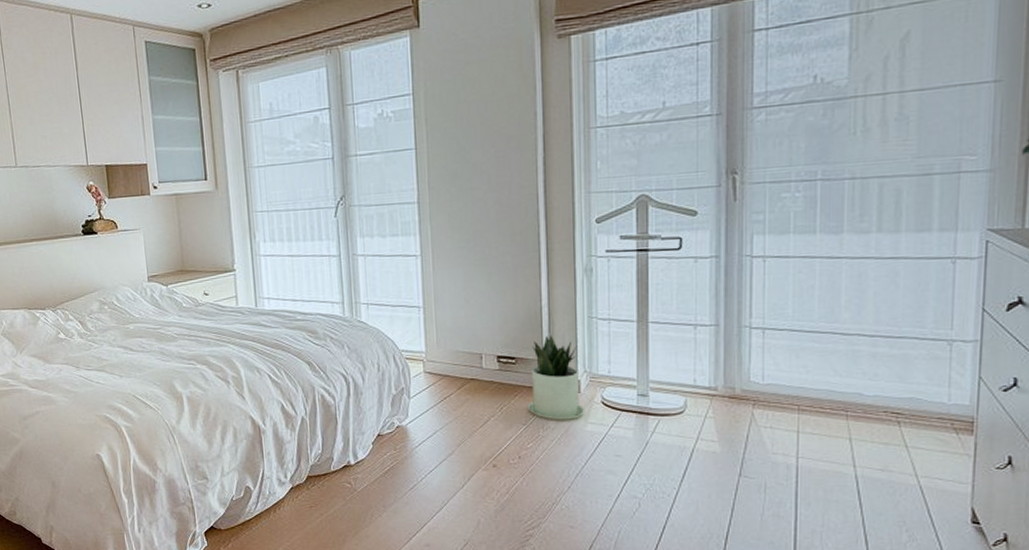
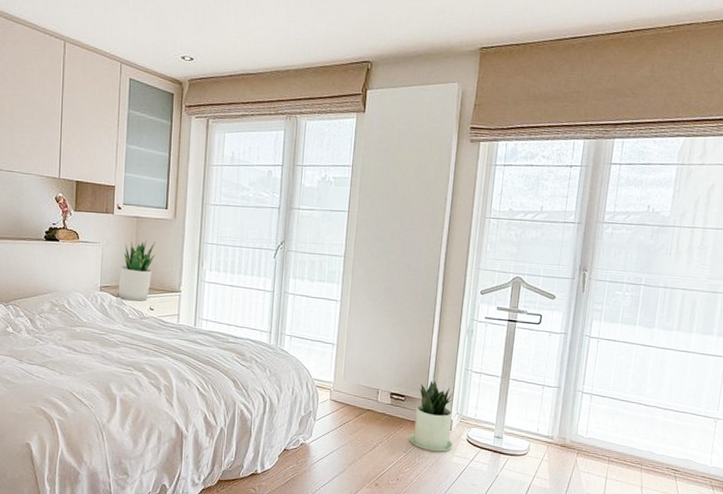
planter: none [166,218,201,288] -> present [118,240,155,301]

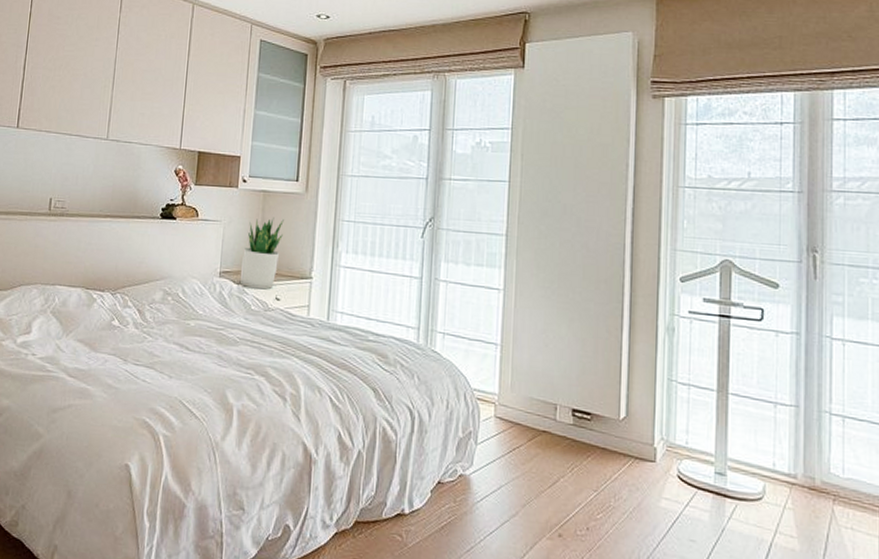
planter: present [409,380,454,452] -> none [599,393,660,492]

